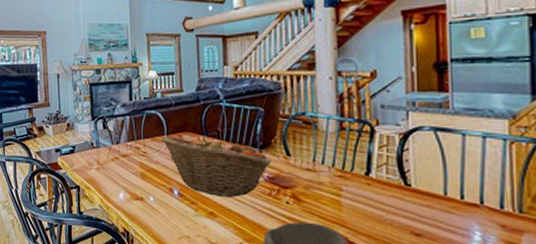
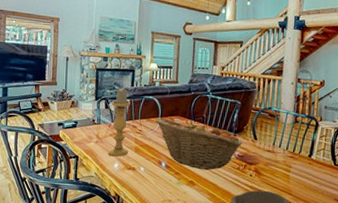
candle holder: none [109,104,134,185] -> present [108,89,131,157]

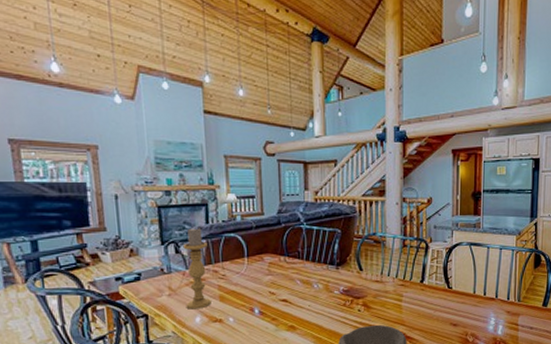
fruit basket: present [155,118,242,170] -> none [240,257,346,311]

